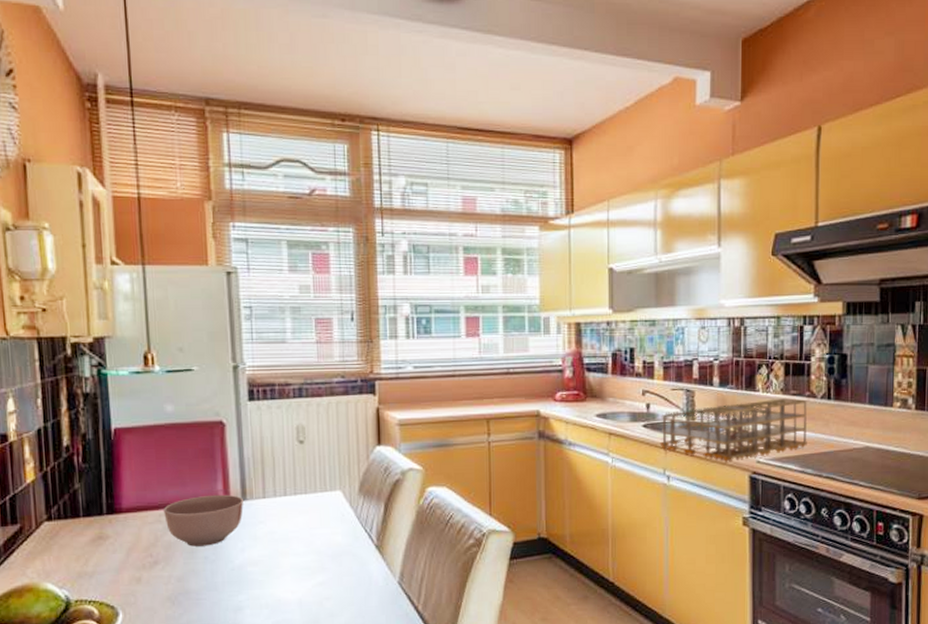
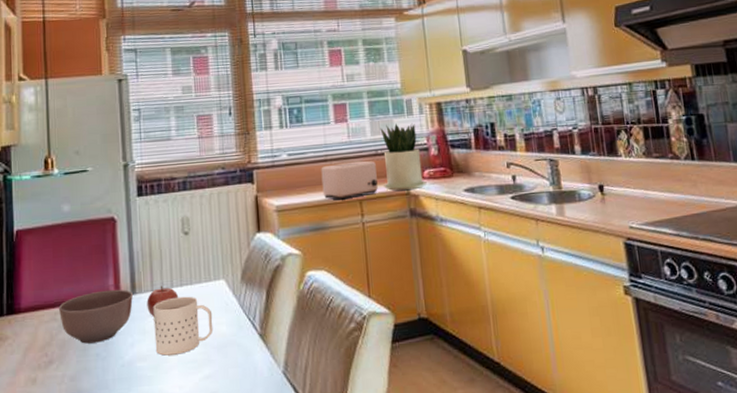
fruit: none [258,493,293,524] -> present [147,285,179,317]
mug: none [265,505,328,562] -> present [153,296,214,356]
toaster: none [448,378,507,418] -> present [321,160,378,200]
planter: none [513,341,558,412] -> present [380,123,427,191]
dish rack: present [659,398,807,463] -> none [528,161,678,231]

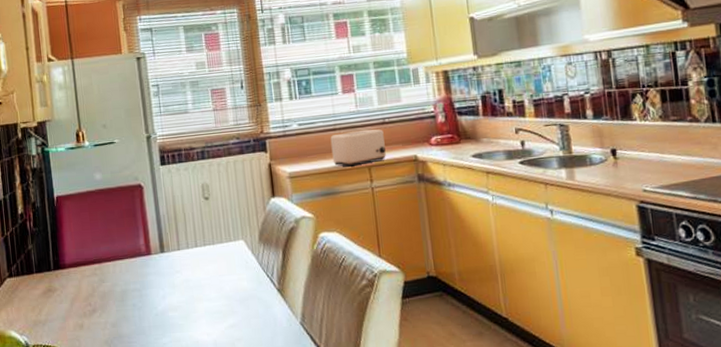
bowl: present [58,289,134,344] -> none [97,248,163,296]
fruit: present [147,285,179,317] -> none [174,245,203,273]
mug: present [153,296,214,356] -> none [180,254,236,307]
planter: present [380,123,427,191] -> none [387,91,435,158]

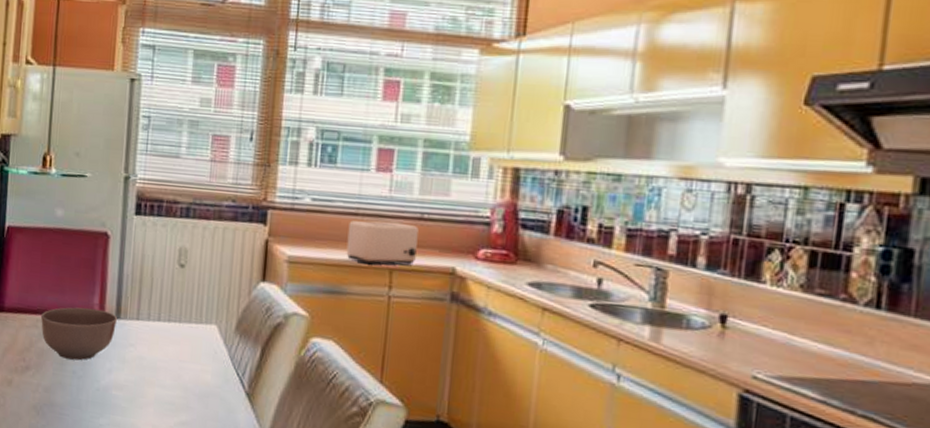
bowl: none [97,248,163,296] -> present [40,307,118,361]

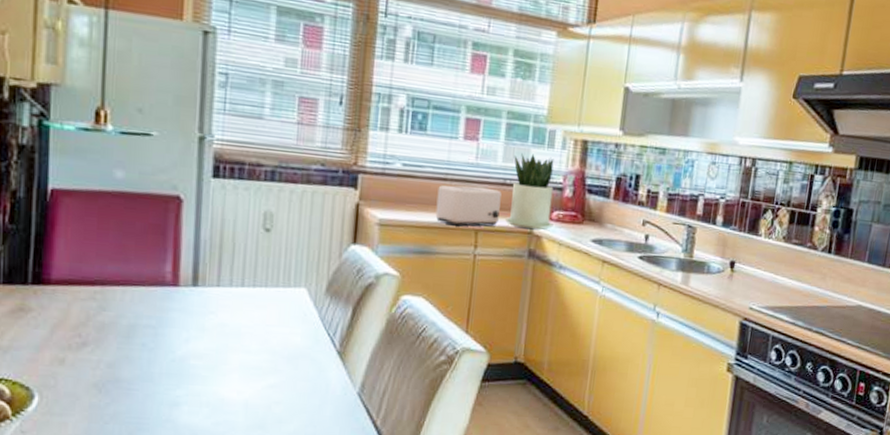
bowl: present [40,307,118,361] -> none [99,276,195,332]
planter: none [423,184,480,270] -> present [505,153,554,230]

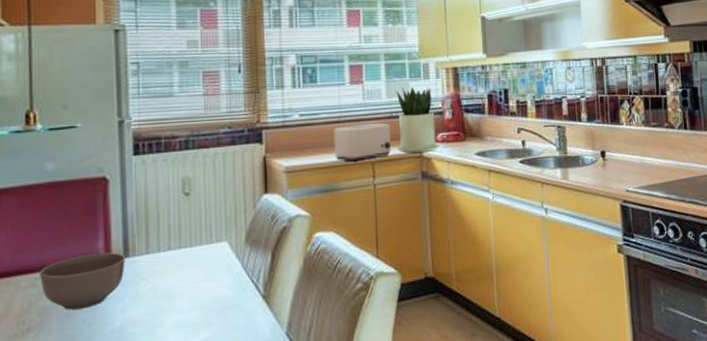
bowl: none [99,276,195,332] -> present [38,252,126,310]

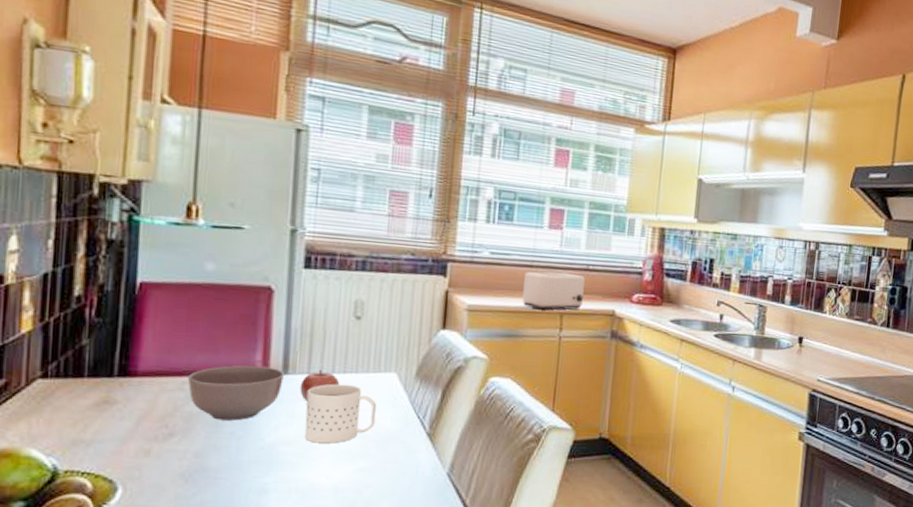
fruit: none [141,248,177,281] -> present [300,369,340,402]
mug: none [148,258,214,320] -> present [304,384,377,444]
planter: present [396,86,440,154] -> none [589,241,634,312]

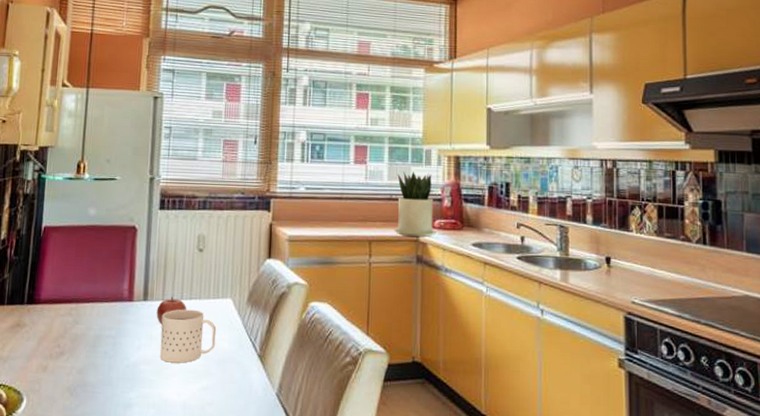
bowl: present [187,365,285,421] -> none [74,293,145,342]
toaster: present [522,271,585,310] -> none [334,202,389,238]
planter: none [589,241,634,312] -> present [394,171,436,238]

